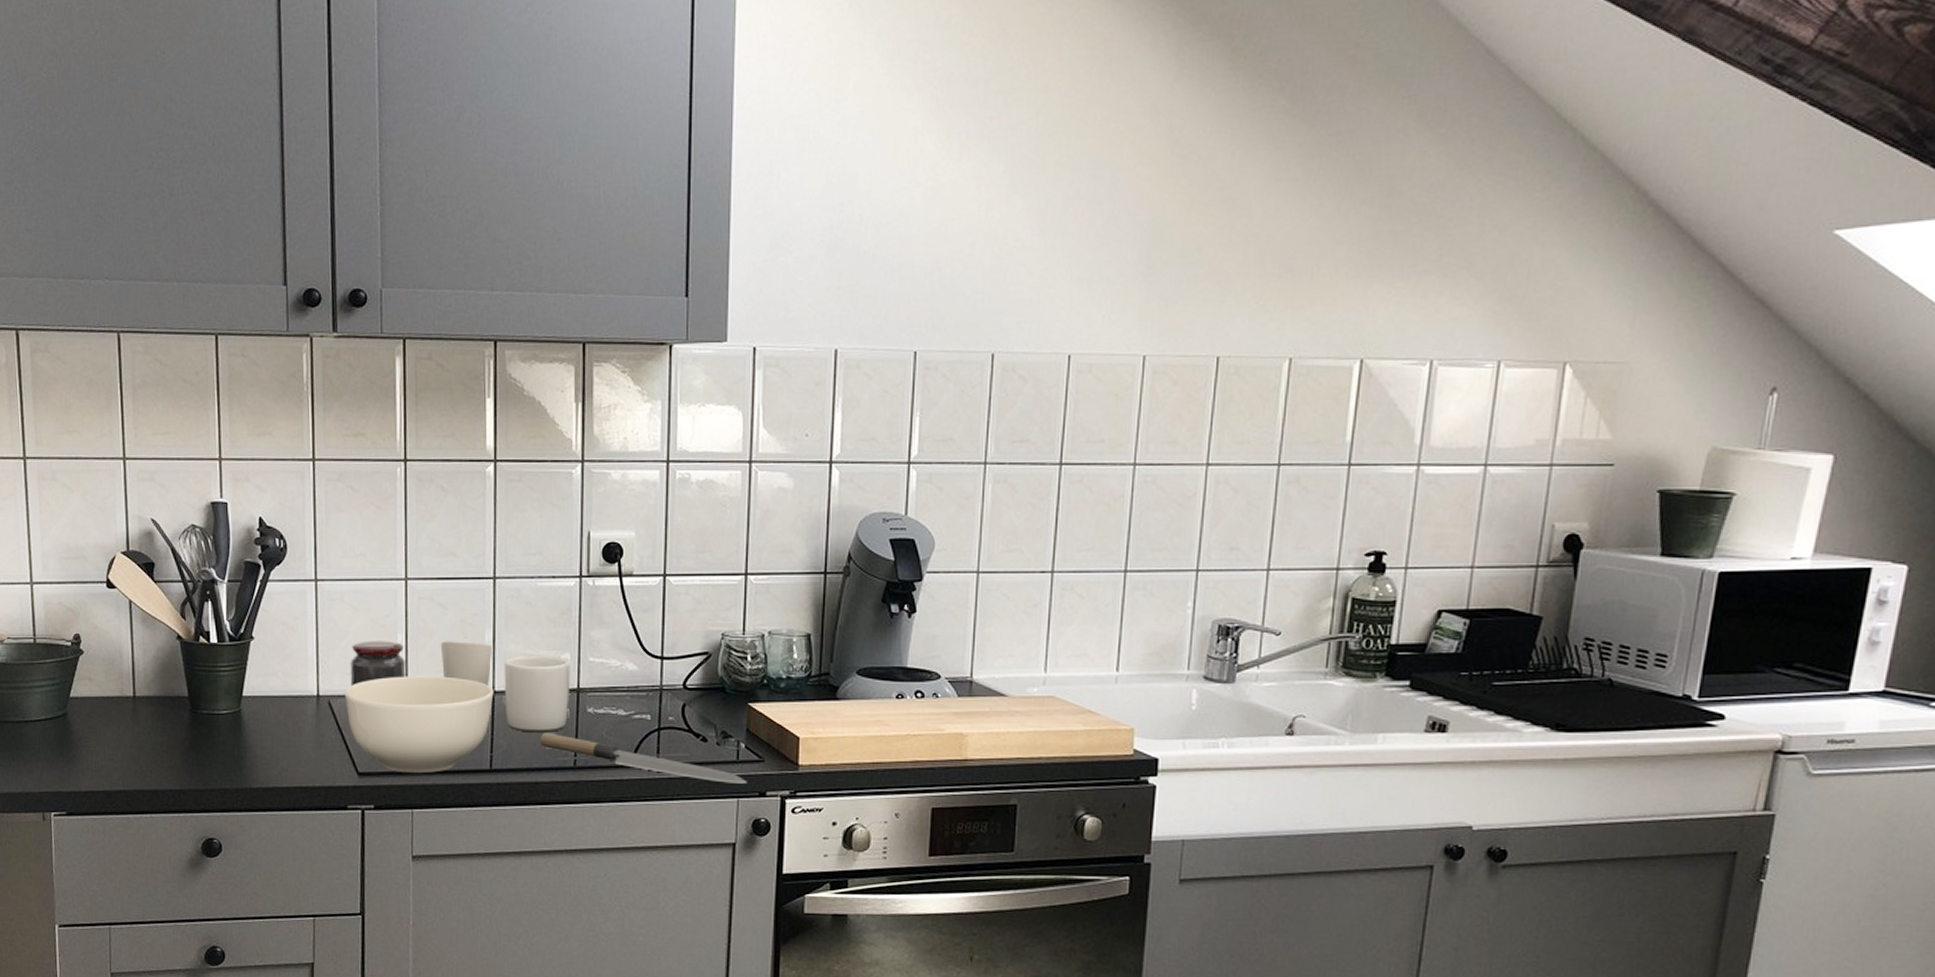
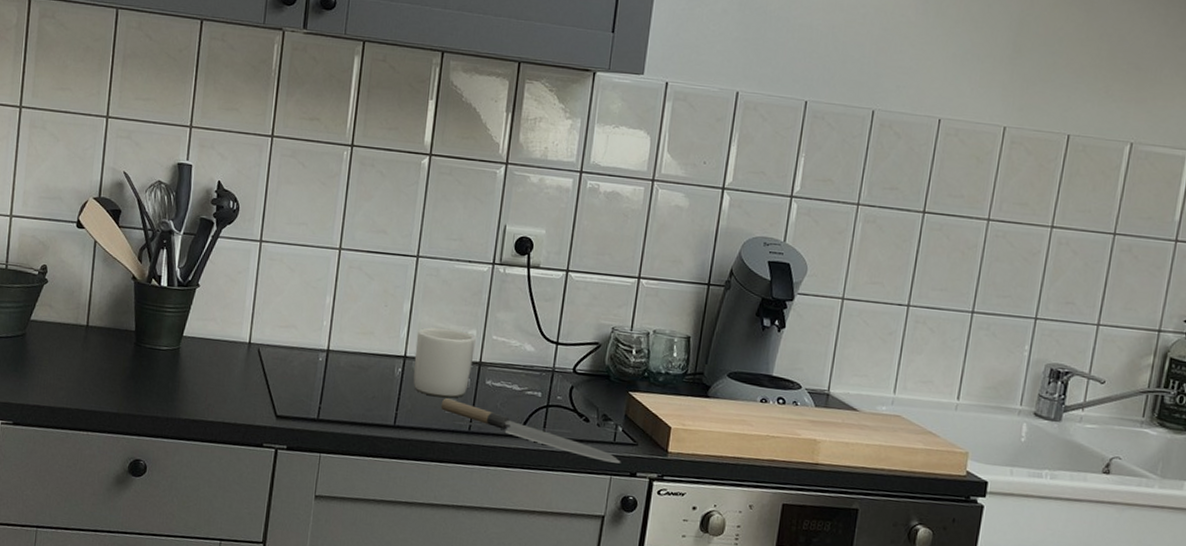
bowl: present [344,676,494,773] -> none [272,333,406,423]
jar: present [350,641,406,687] -> none [279,299,331,339]
cup: present [440,641,493,687] -> none [362,307,409,352]

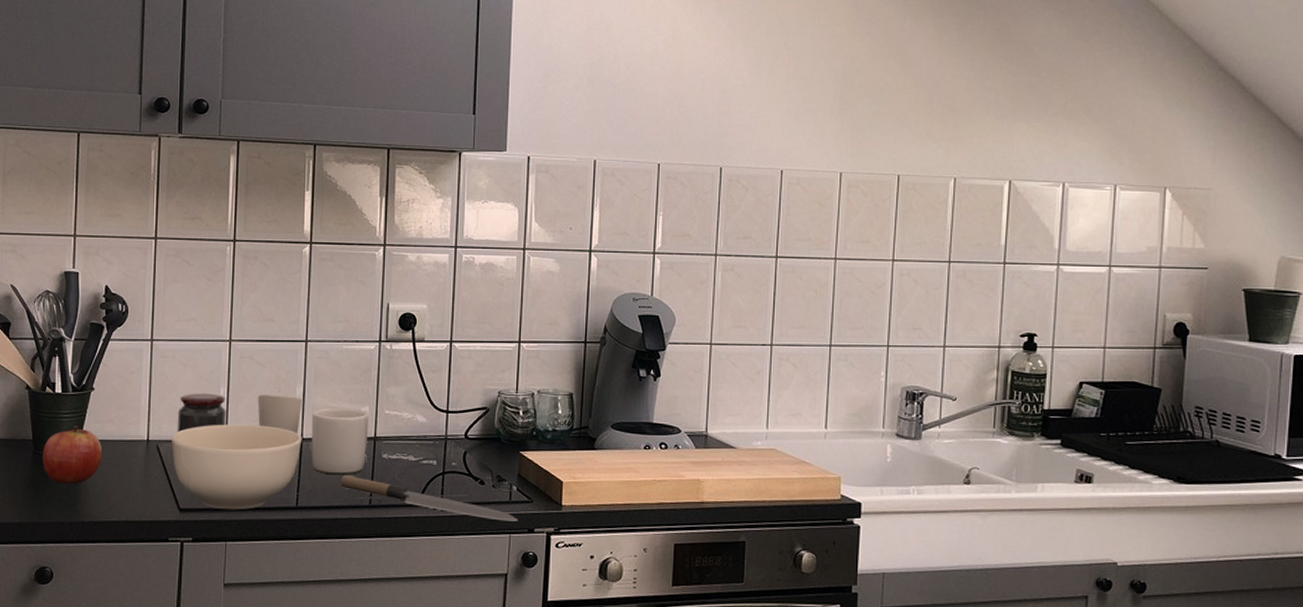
apple: none [143,321,204,380] -> present [42,425,103,484]
bowl: none [272,333,406,423] -> present [171,424,302,509]
jar: none [279,299,331,339] -> present [177,393,226,433]
cup: none [362,307,409,352] -> present [257,394,303,435]

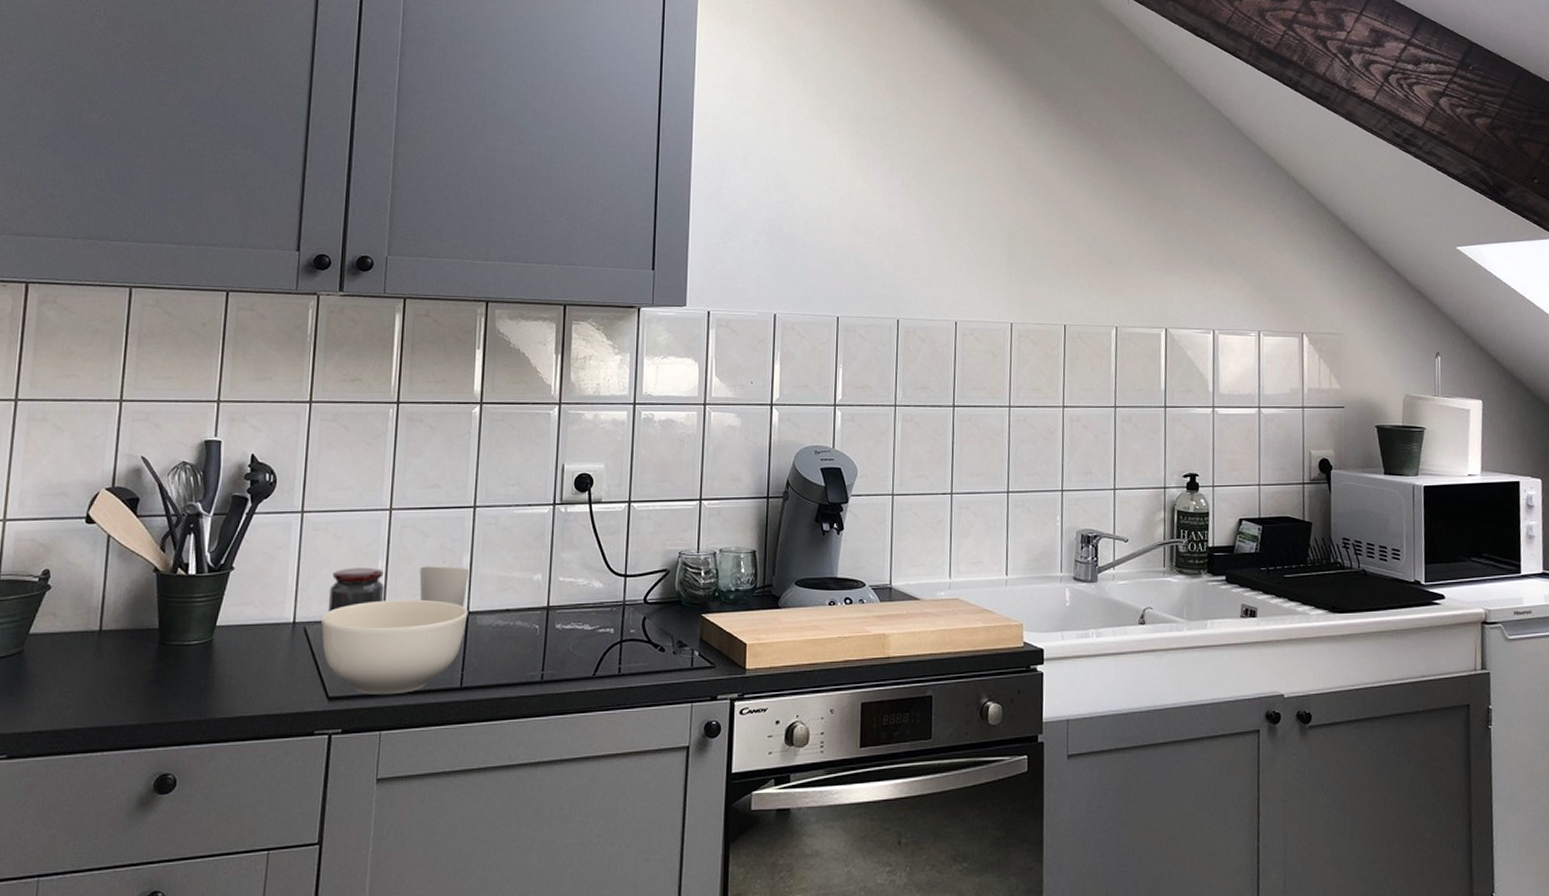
apple: present [42,425,103,484] -> none [169,610,241,677]
mug: present [311,407,369,475] -> none [477,576,541,650]
kitchen knife: present [340,475,519,521] -> none [509,649,701,690]

